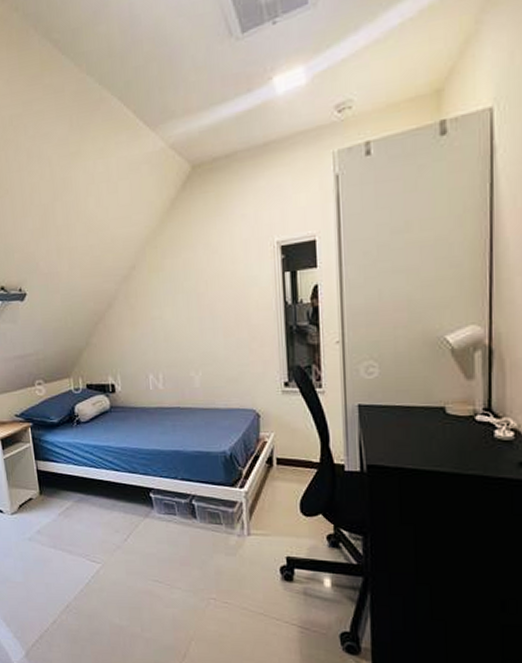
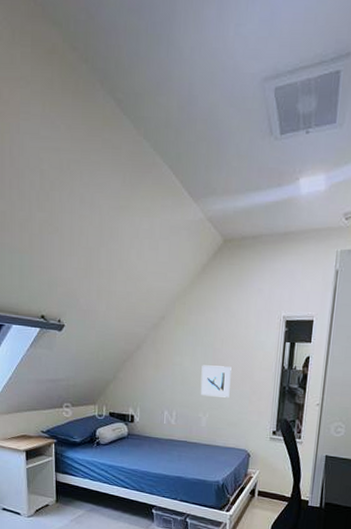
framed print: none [186,312,224,351] -> present [200,365,232,398]

